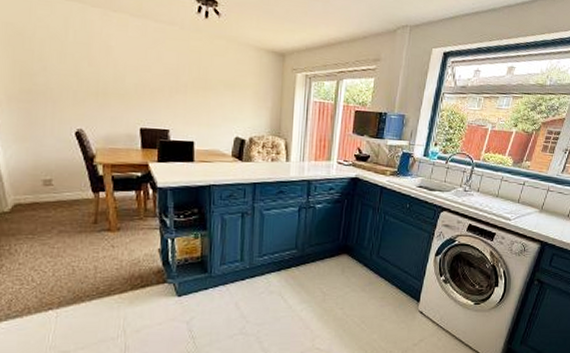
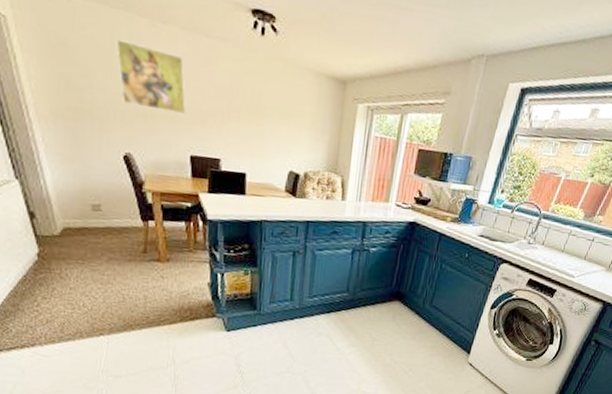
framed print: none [69,27,135,90] -> present [116,39,186,114]

